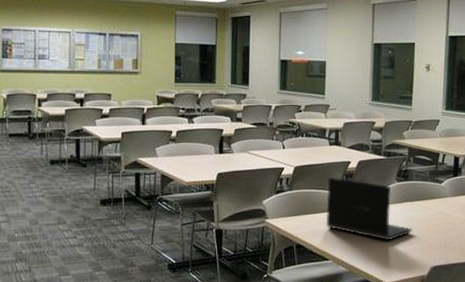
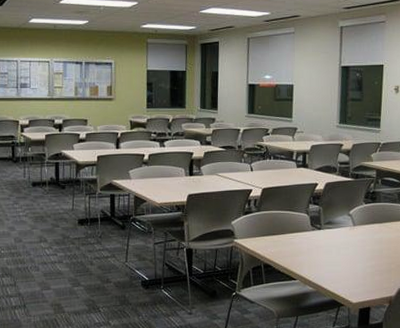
laptop: present [326,177,412,241] -> none [293,199,380,262]

